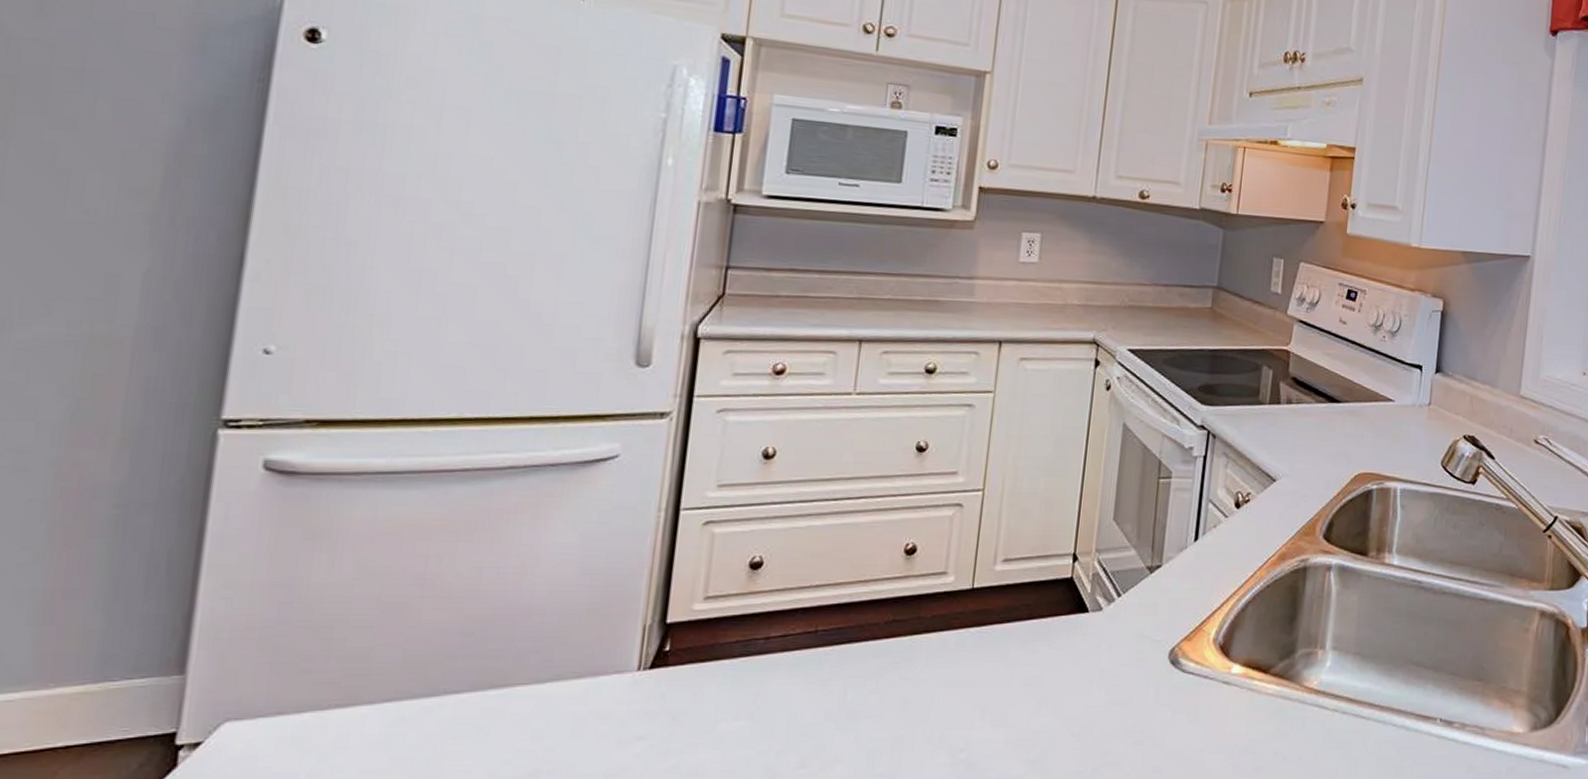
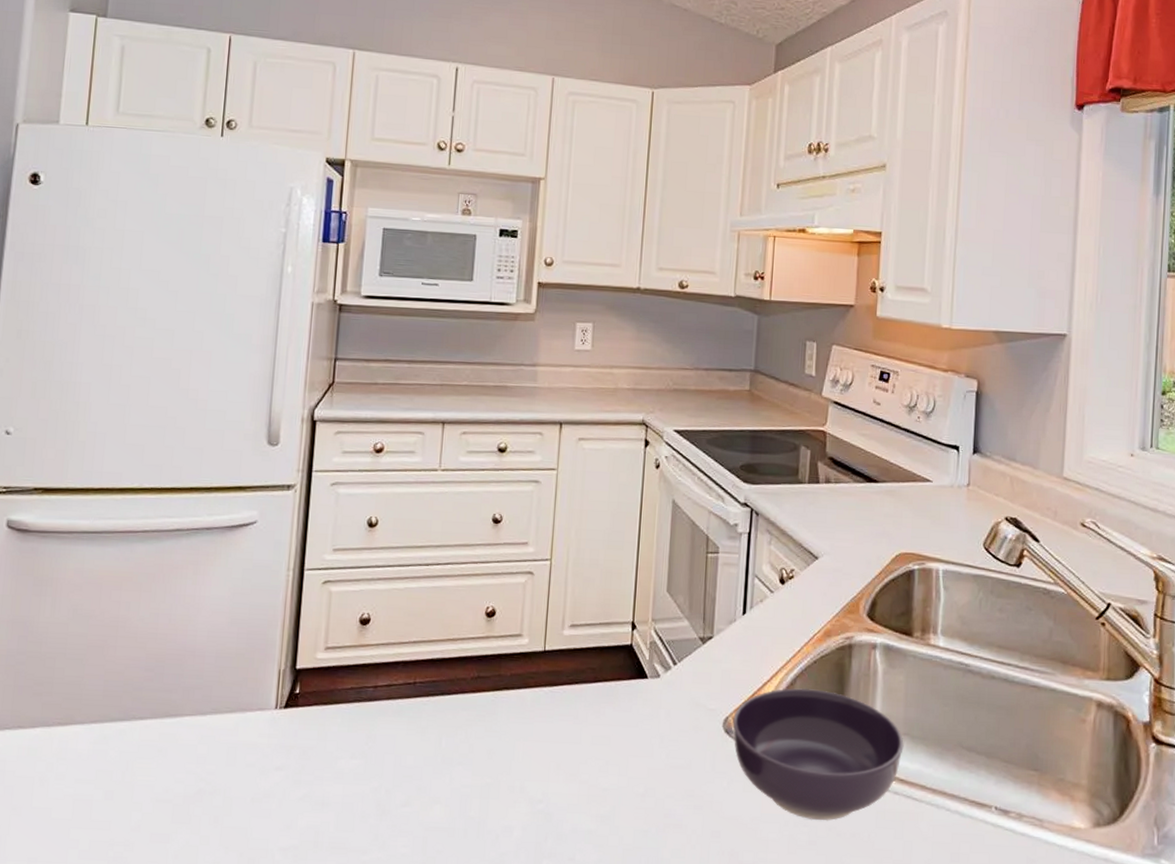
bowl: none [1179,613,1355,746] -> present [732,687,904,821]

